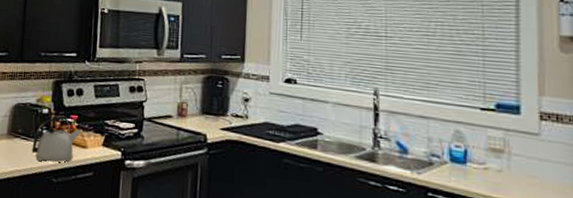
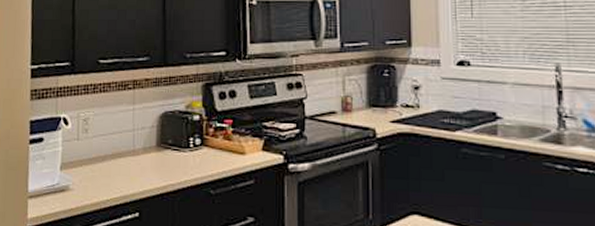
kettle: present [31,115,82,163] -> none [184,121,238,173]

